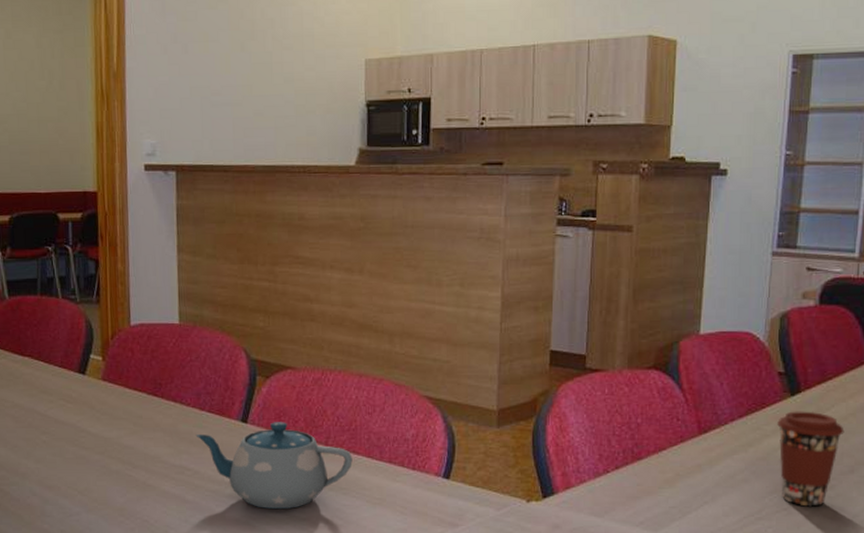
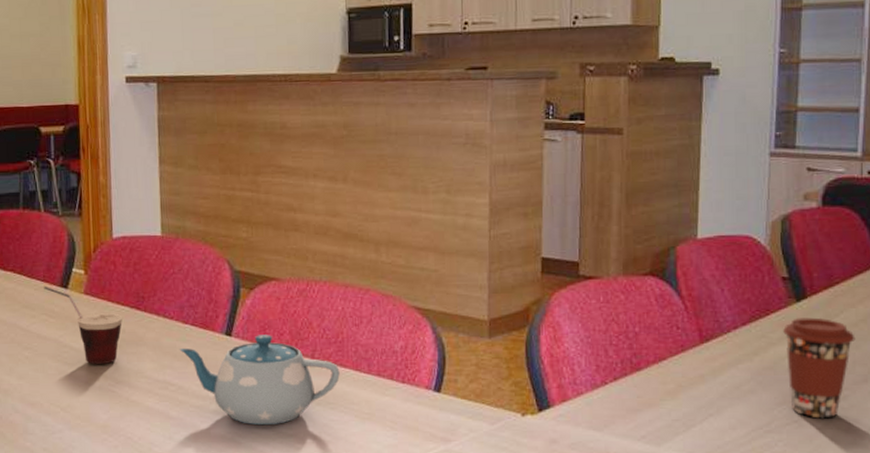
cup: none [61,371,141,450] -> present [44,285,123,365]

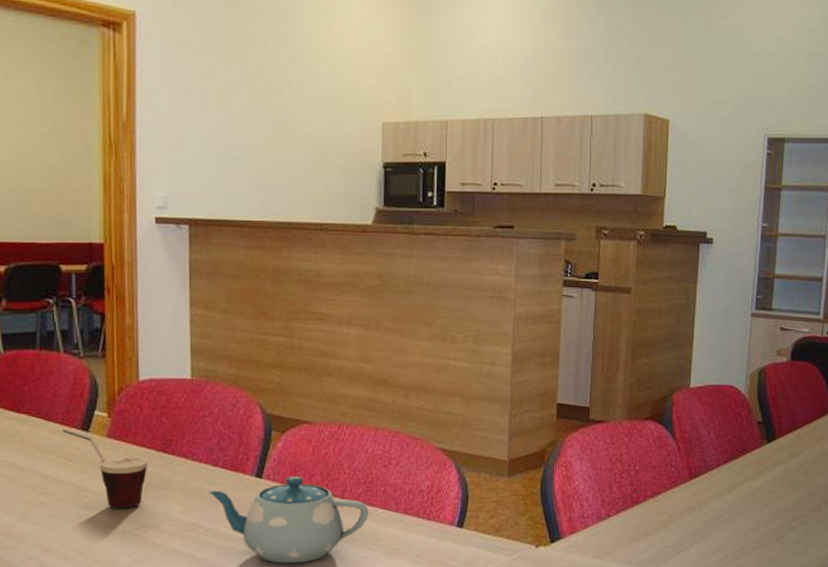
coffee cup: present [783,317,855,419] -> none [757,456,813,542]

